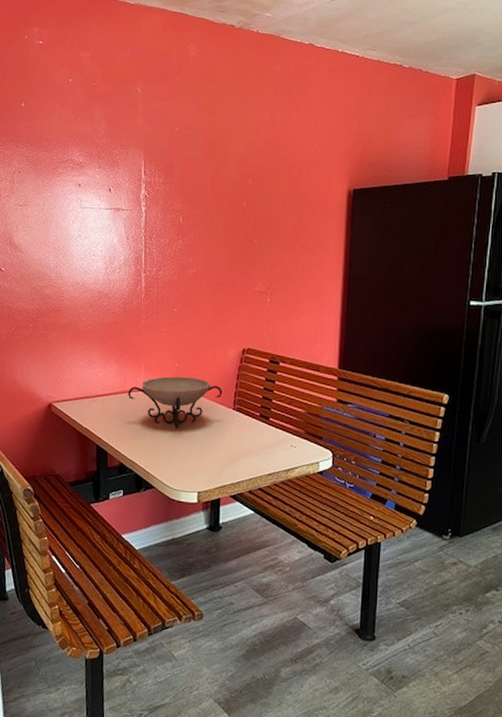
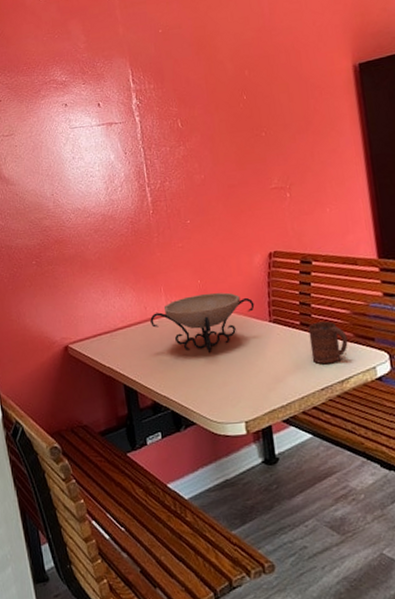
cup: none [265,416,299,454] -> present [308,321,348,364]

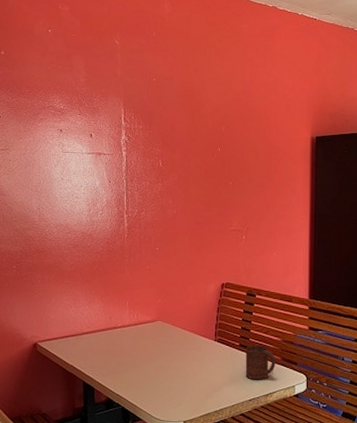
decorative bowl: present [150,292,255,354] -> none [113,311,204,362]

